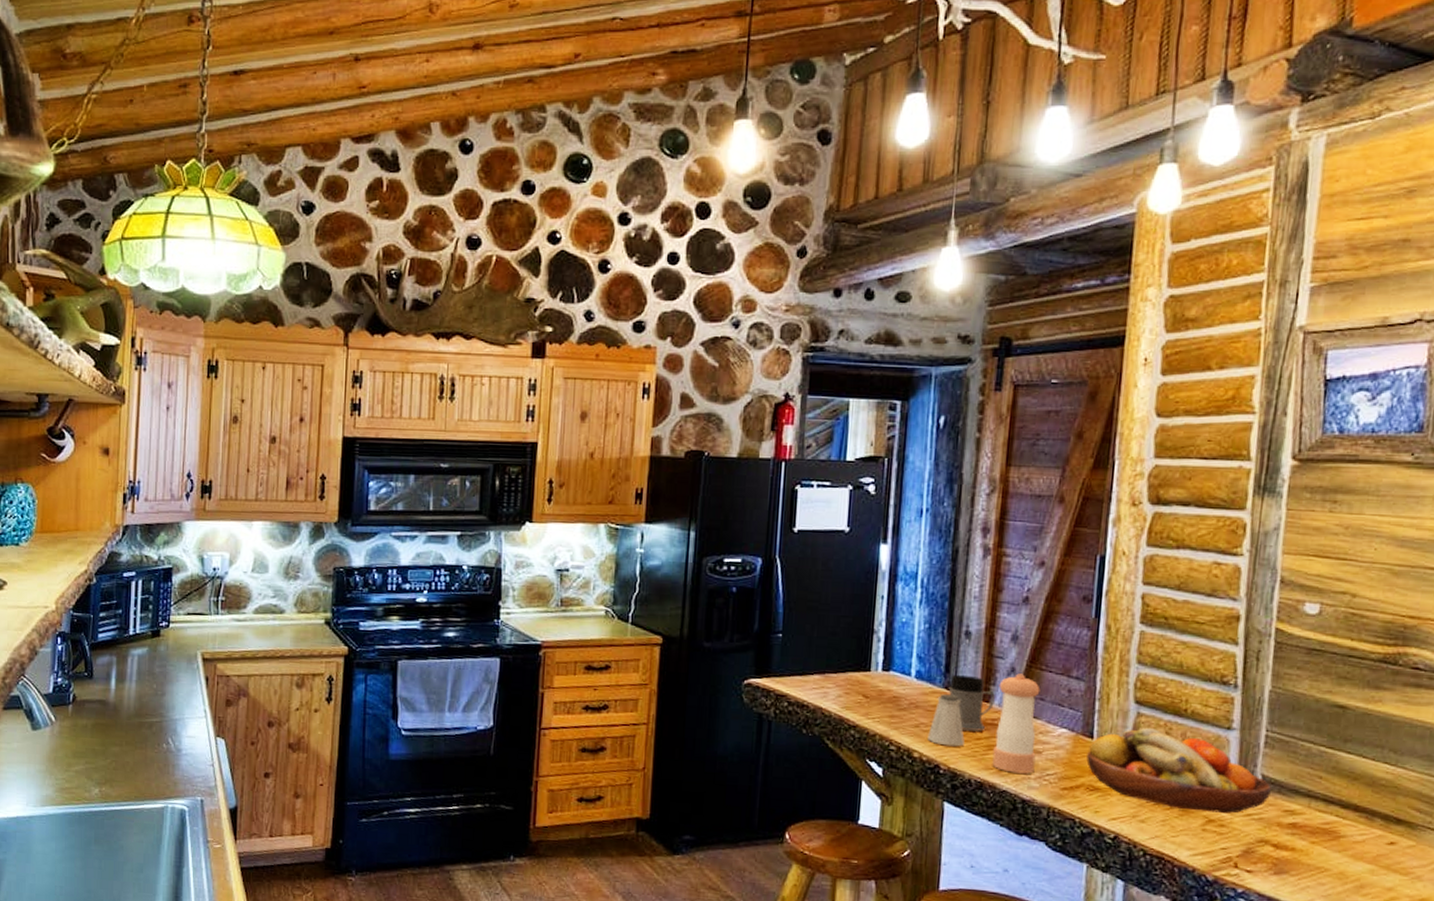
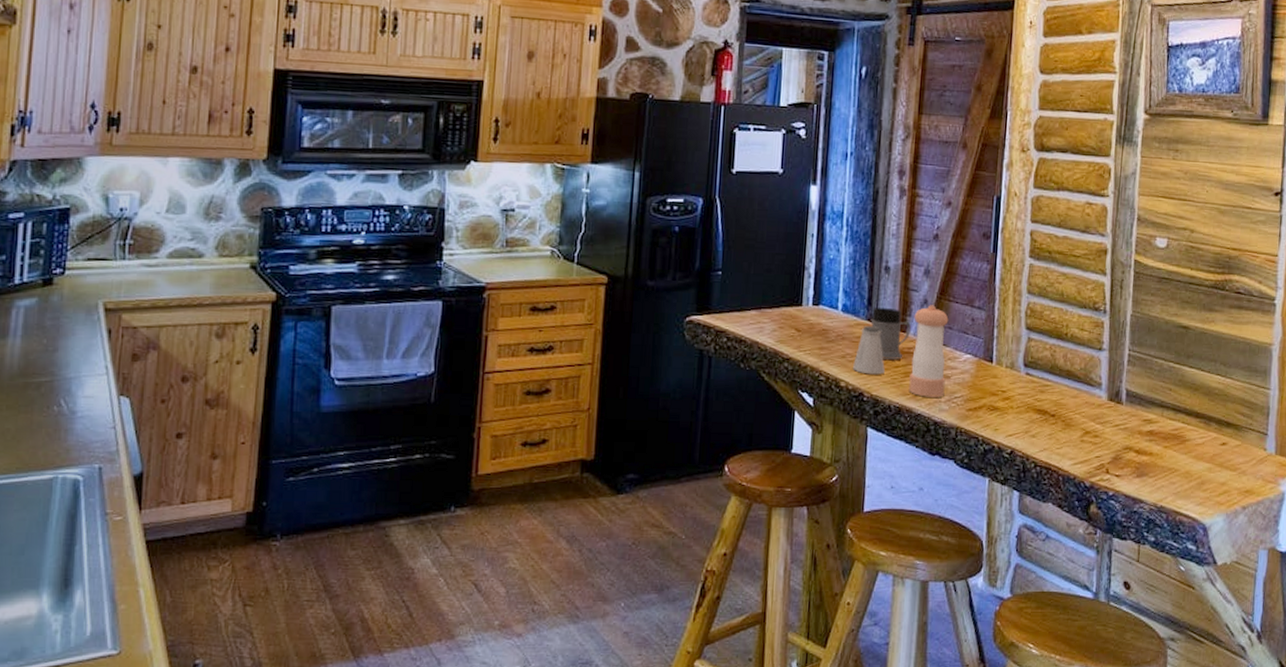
fruit bowl: present [1086,727,1272,813] -> none [987,350,1134,425]

